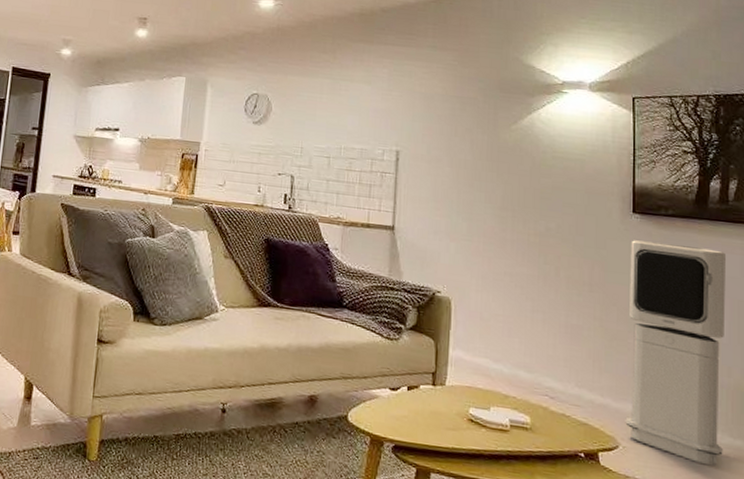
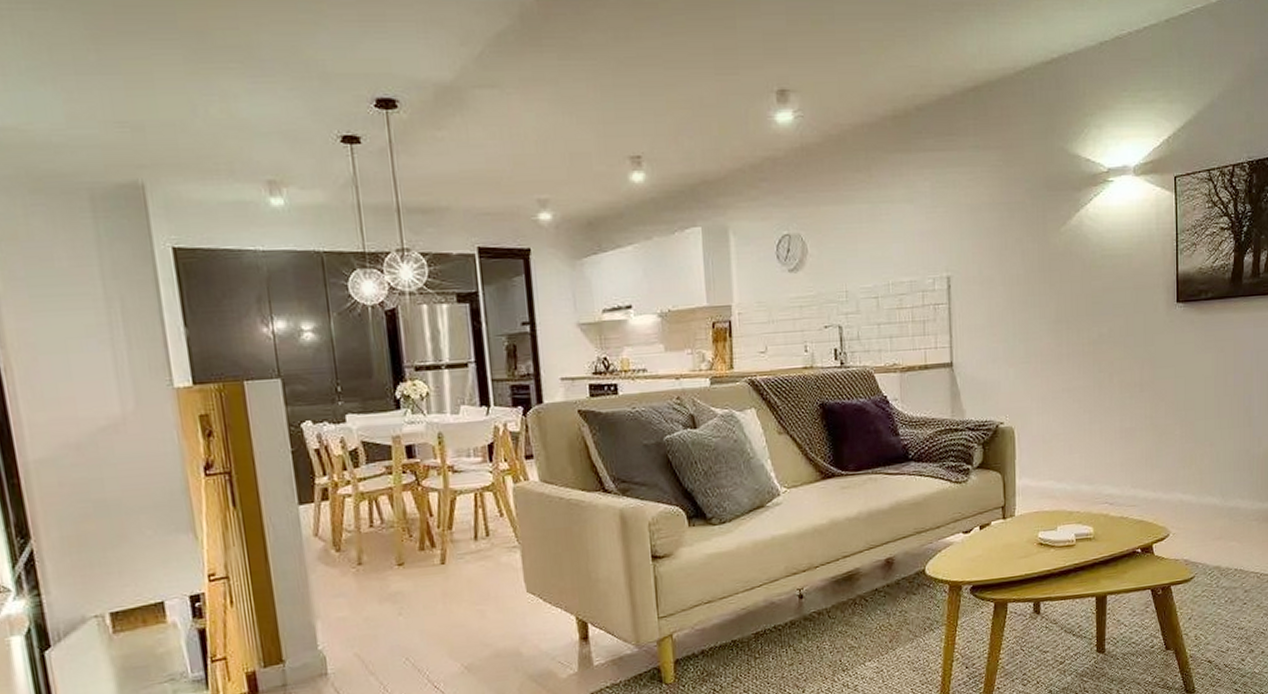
air purifier: present [625,240,726,467] -> none [1174,326,1257,533]

